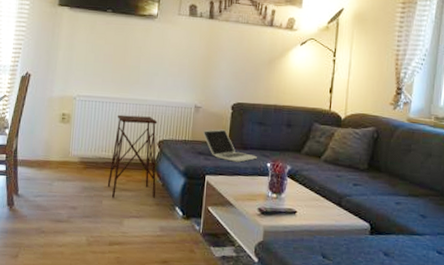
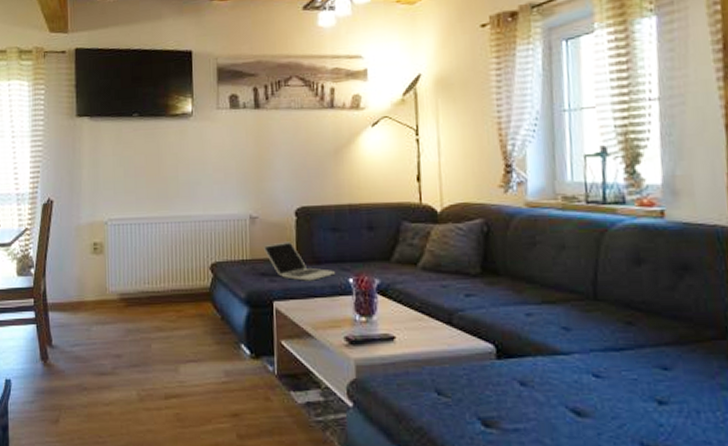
side table: present [107,114,158,198] -> none [155,236,215,340]

